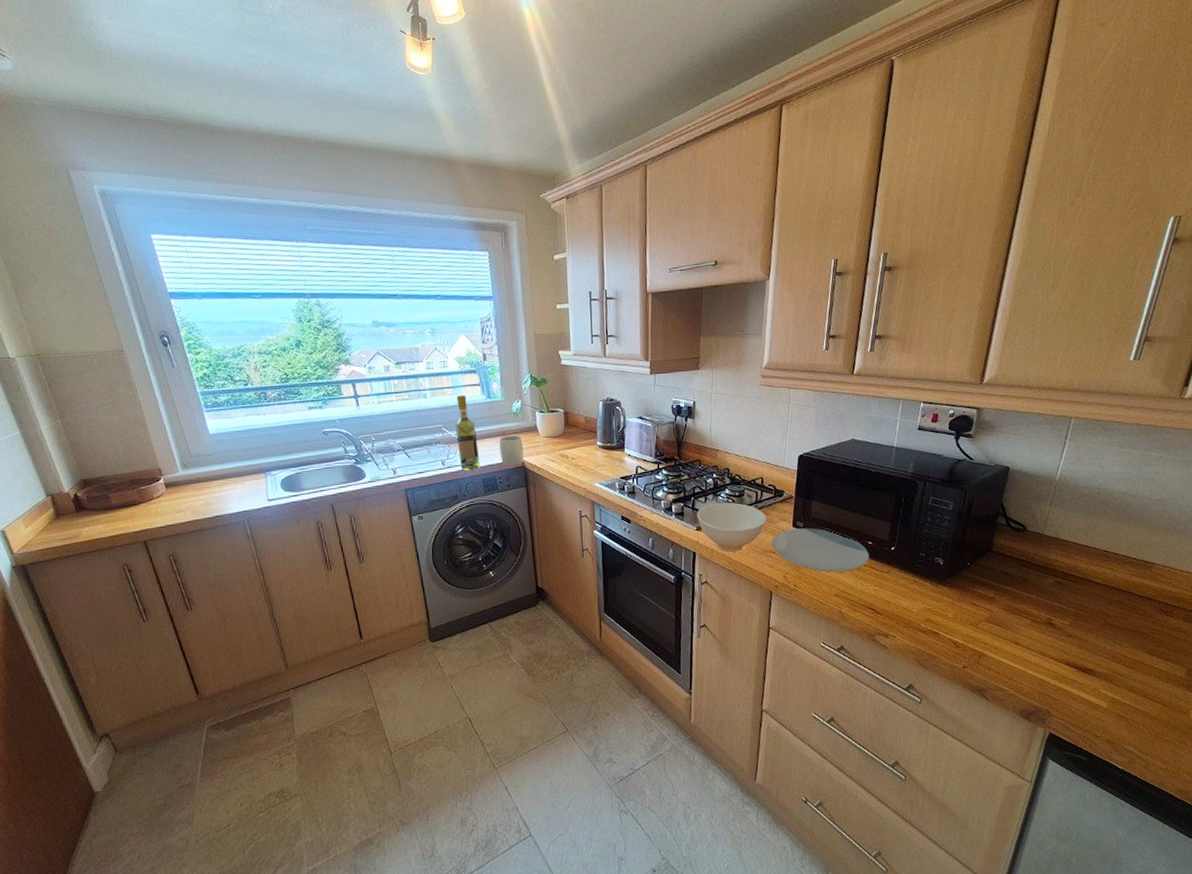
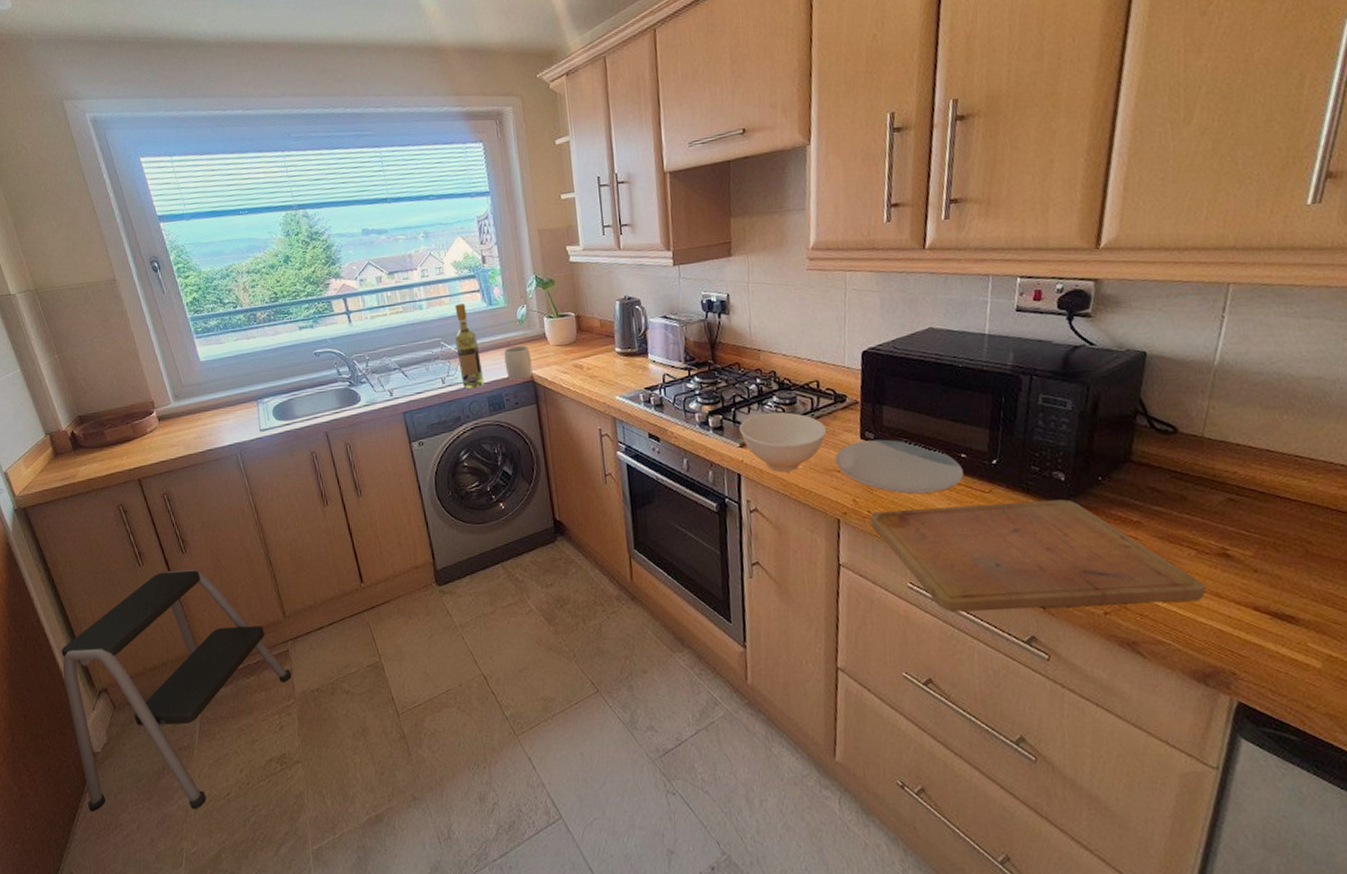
step stool: none [61,625,292,845] -> present [61,569,291,811]
cutting board: none [796,579,1035,666] -> present [870,499,1206,612]

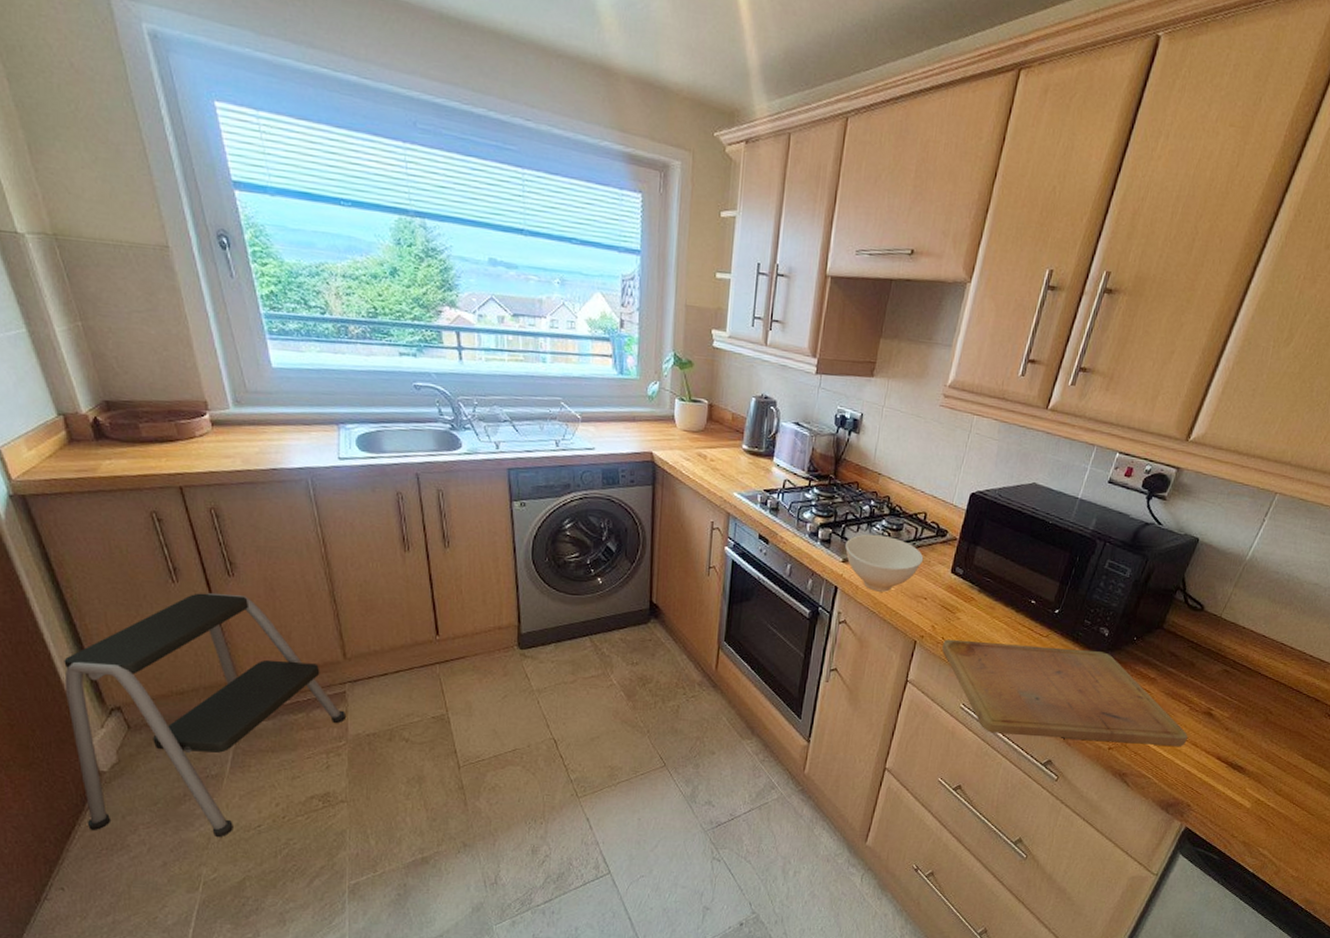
bottle: present [455,303,485,389] -> none [576,365,602,458]
mug: present [504,345,533,381] -> none [626,421,655,459]
plate: present [835,439,964,495] -> none [924,574,1030,631]

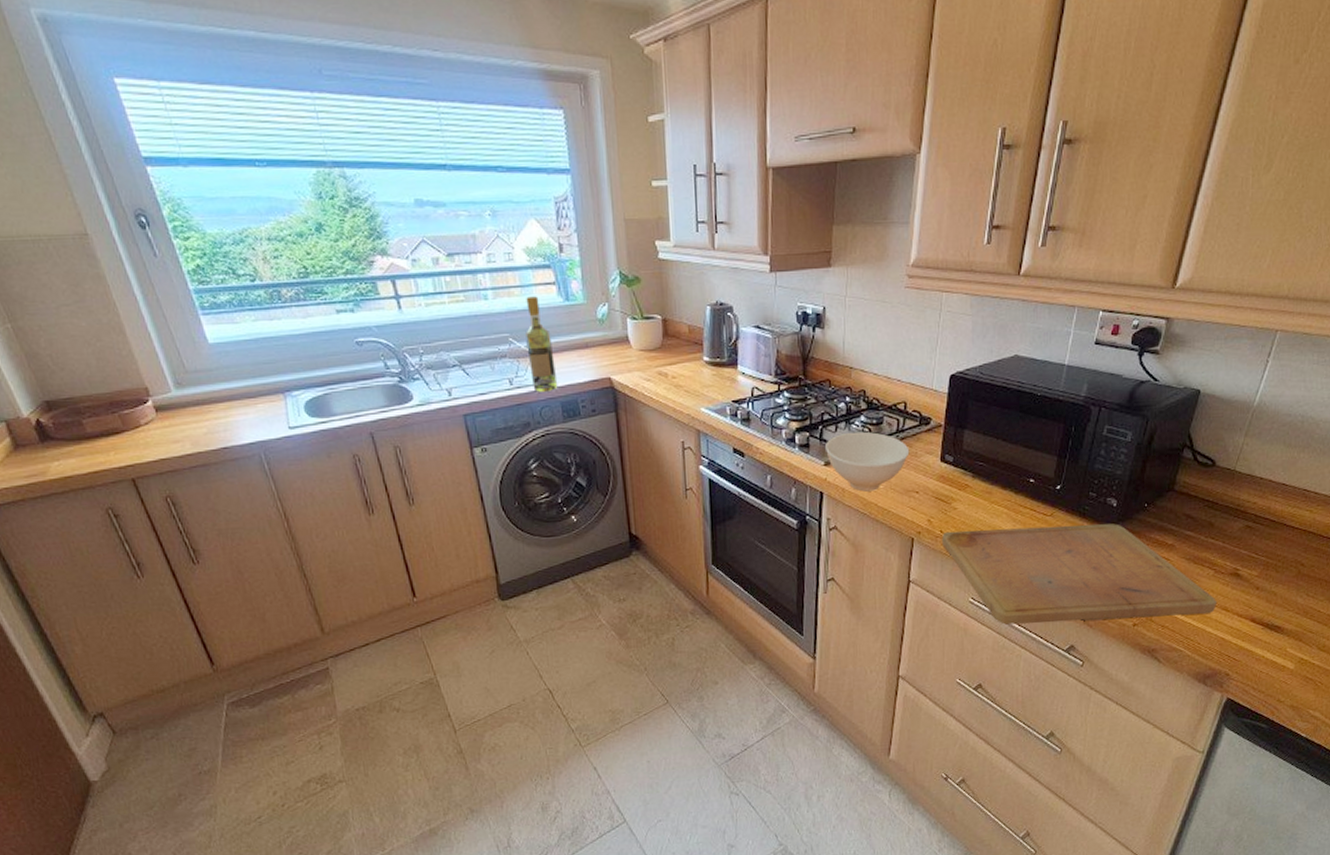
step stool: present [64,592,345,838] -> none [39,582,332,843]
bottle: none [576,365,602,458] -> present [525,296,558,392]

